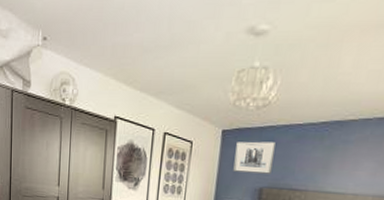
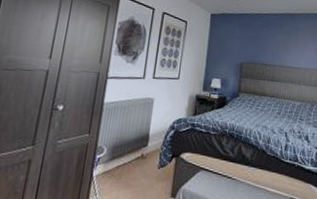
wall art: present [233,141,275,174] -> none [220,24,251,52]

